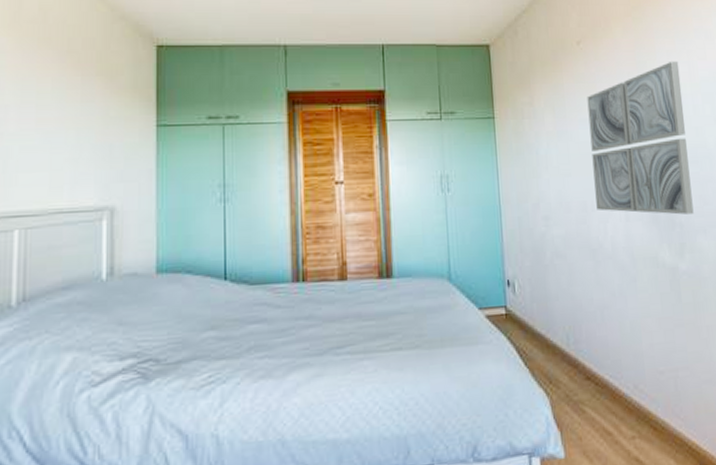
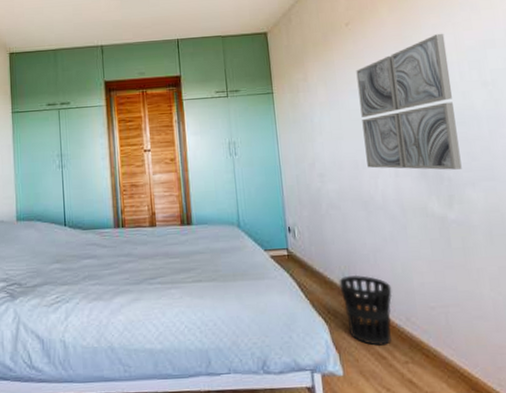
wastebasket: none [562,336,620,420] -> present [339,274,393,346]

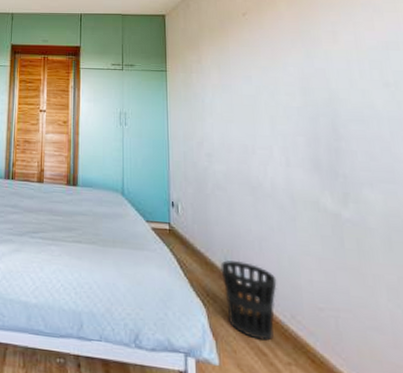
wall art: present [356,33,462,170] -> none [250,30,359,168]

